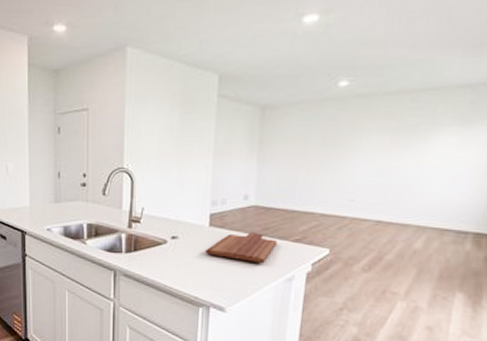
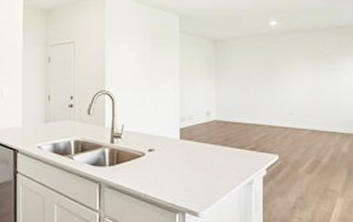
cutting board: present [206,232,278,264] -> none [178,143,237,171]

